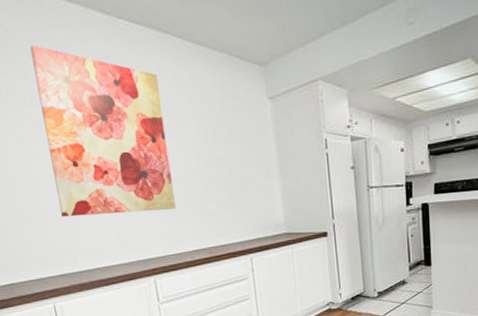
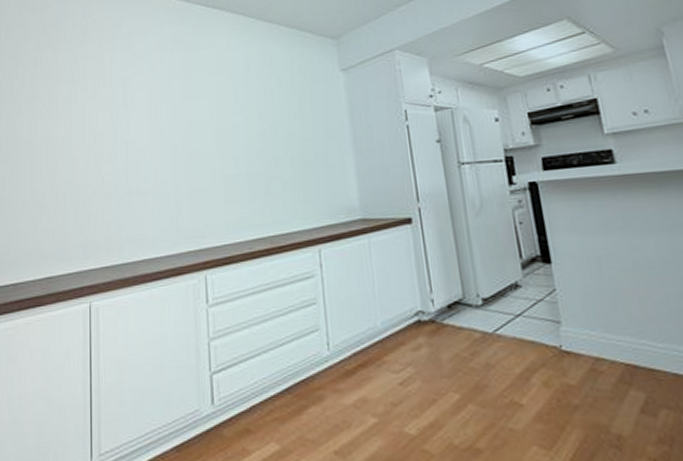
wall art: present [30,45,176,218] -> none [112,32,236,201]

